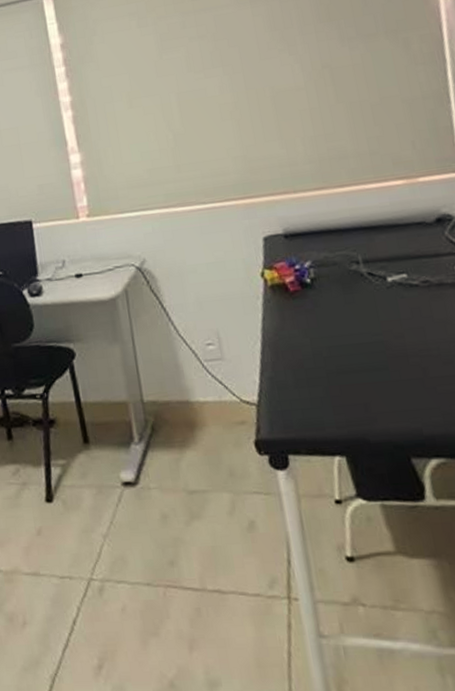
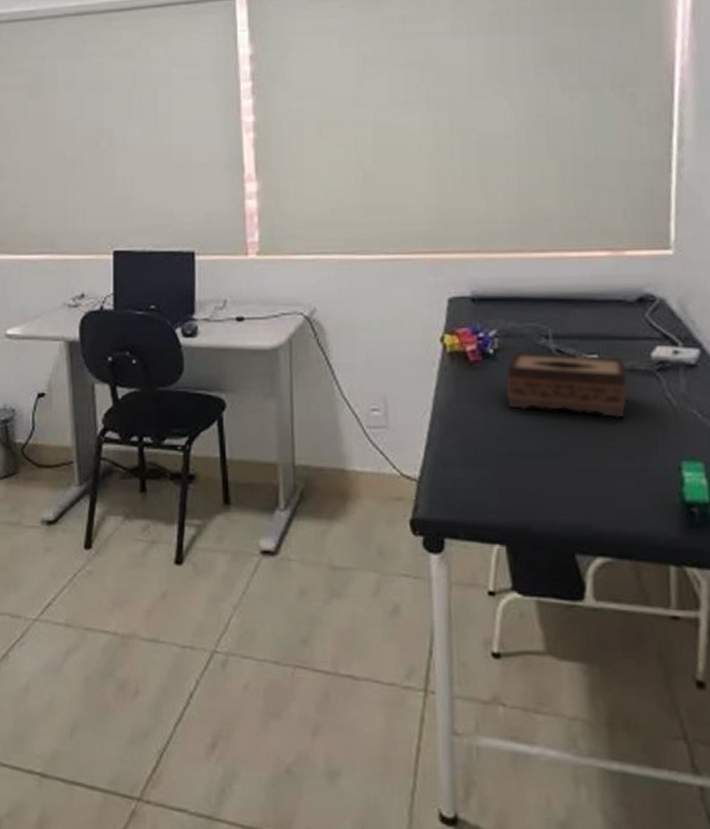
tissue box: none [324,273,440,331] -> present [505,352,628,418]

